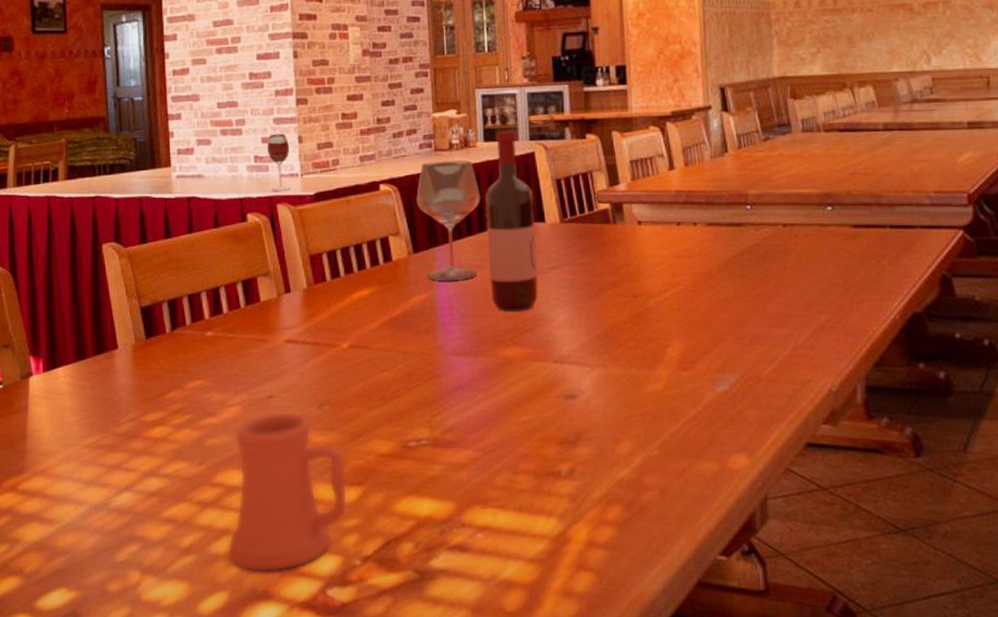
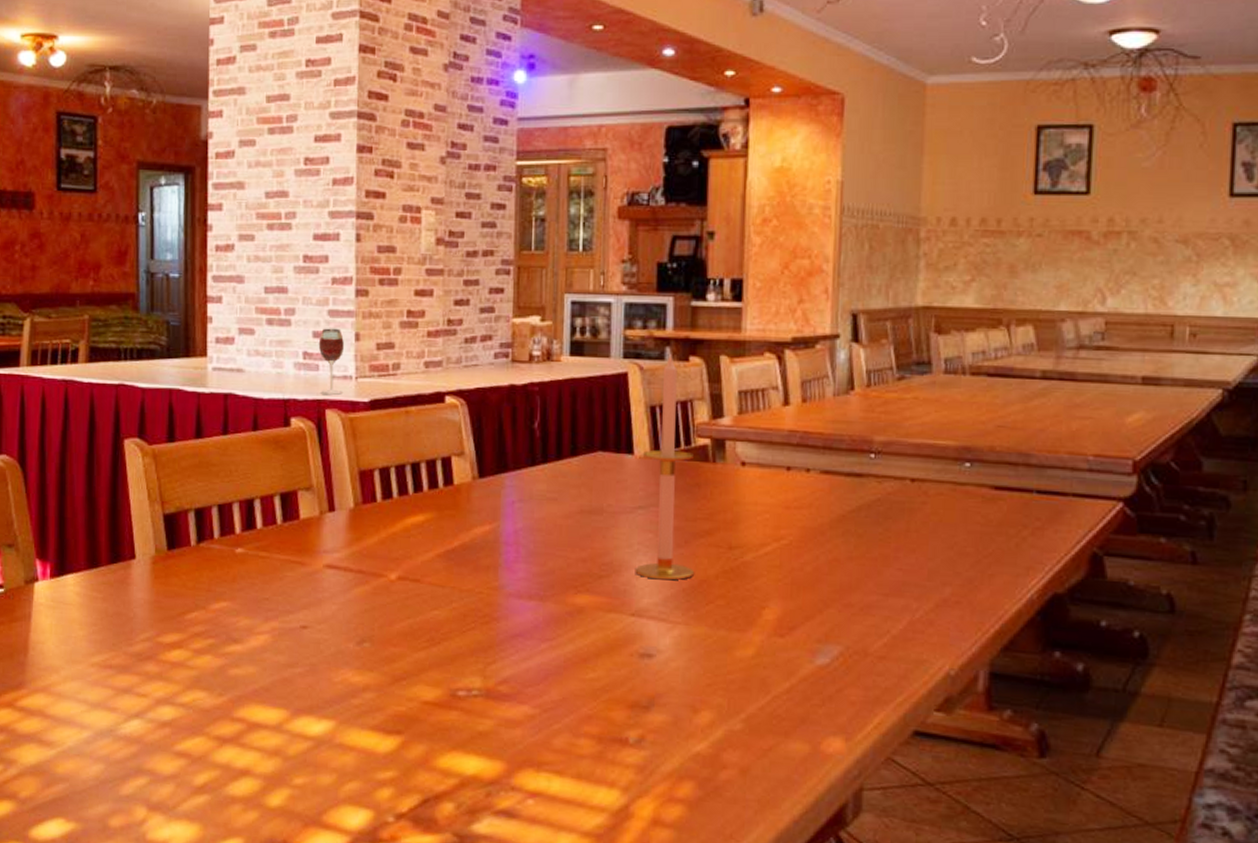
beer mug: present [227,411,348,572] -> none [245,643,386,822]
wine glass: present [416,160,480,280] -> none [486,374,561,513]
wine bottle: present [485,131,539,311] -> none [563,345,623,554]
candle: none [552,134,606,329] -> present [635,354,695,580]

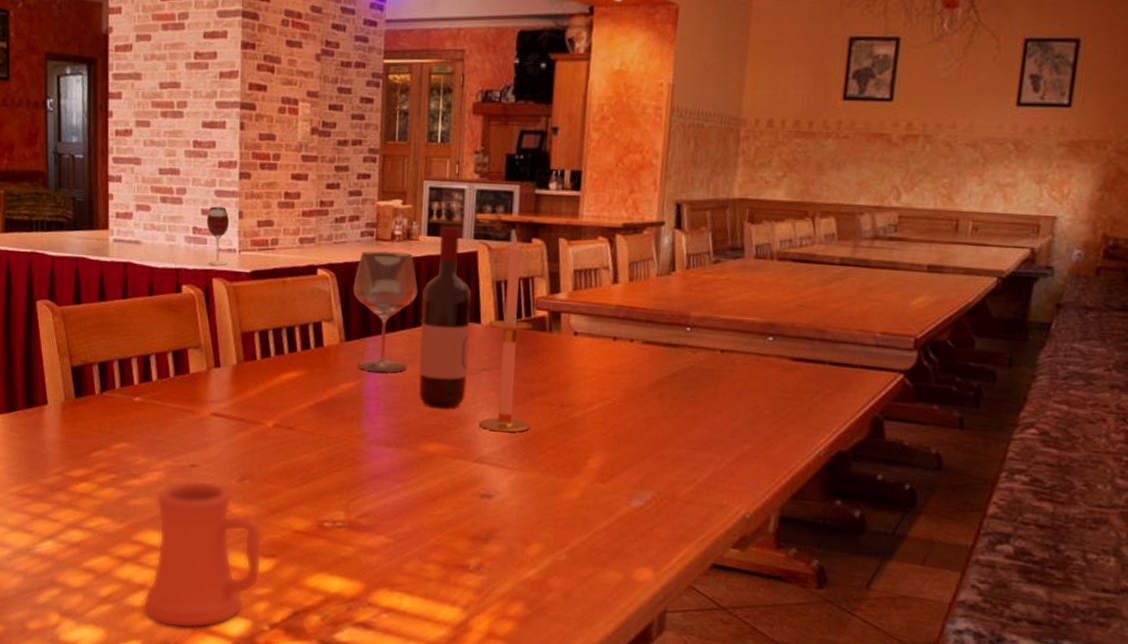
beer mug: none [245,643,386,822] -> present [142,480,263,628]
wine glass: none [486,374,561,513] -> present [353,251,418,372]
wine bottle: none [563,345,623,554] -> present [418,227,472,408]

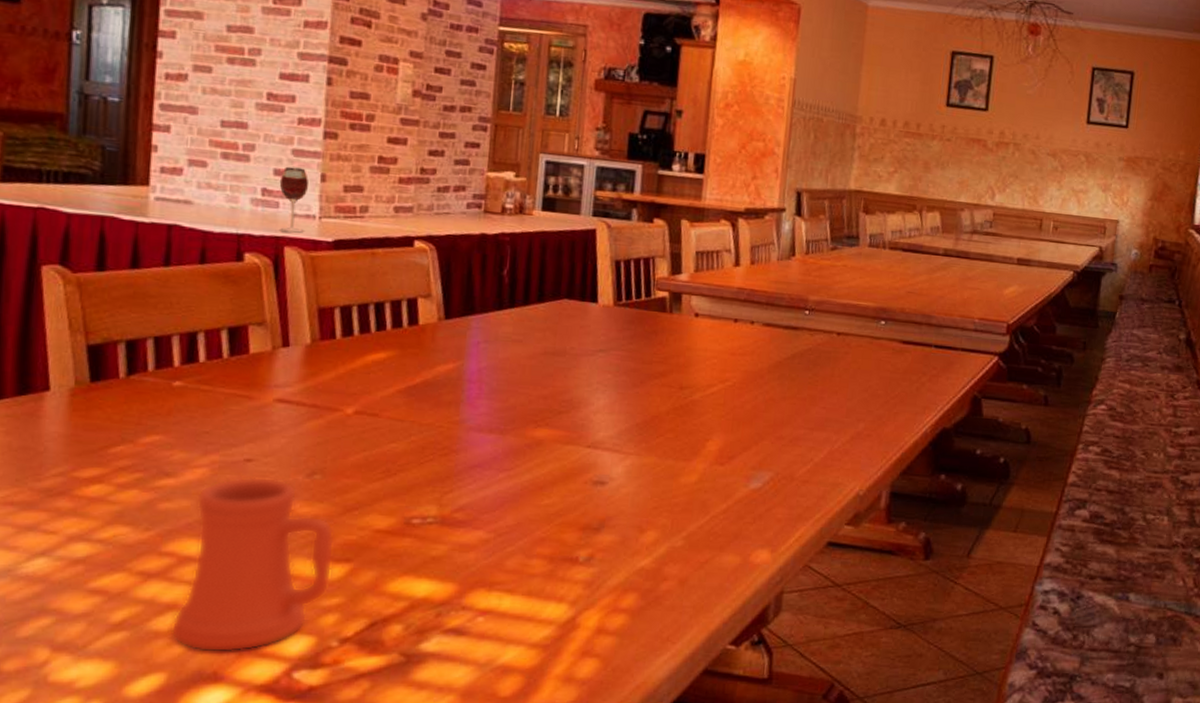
wine glass: present [353,251,418,372] -> none [455,224,530,353]
wine bottle: present [418,227,472,408] -> none [527,202,589,391]
candle: present [479,236,533,433] -> none [593,215,653,416]

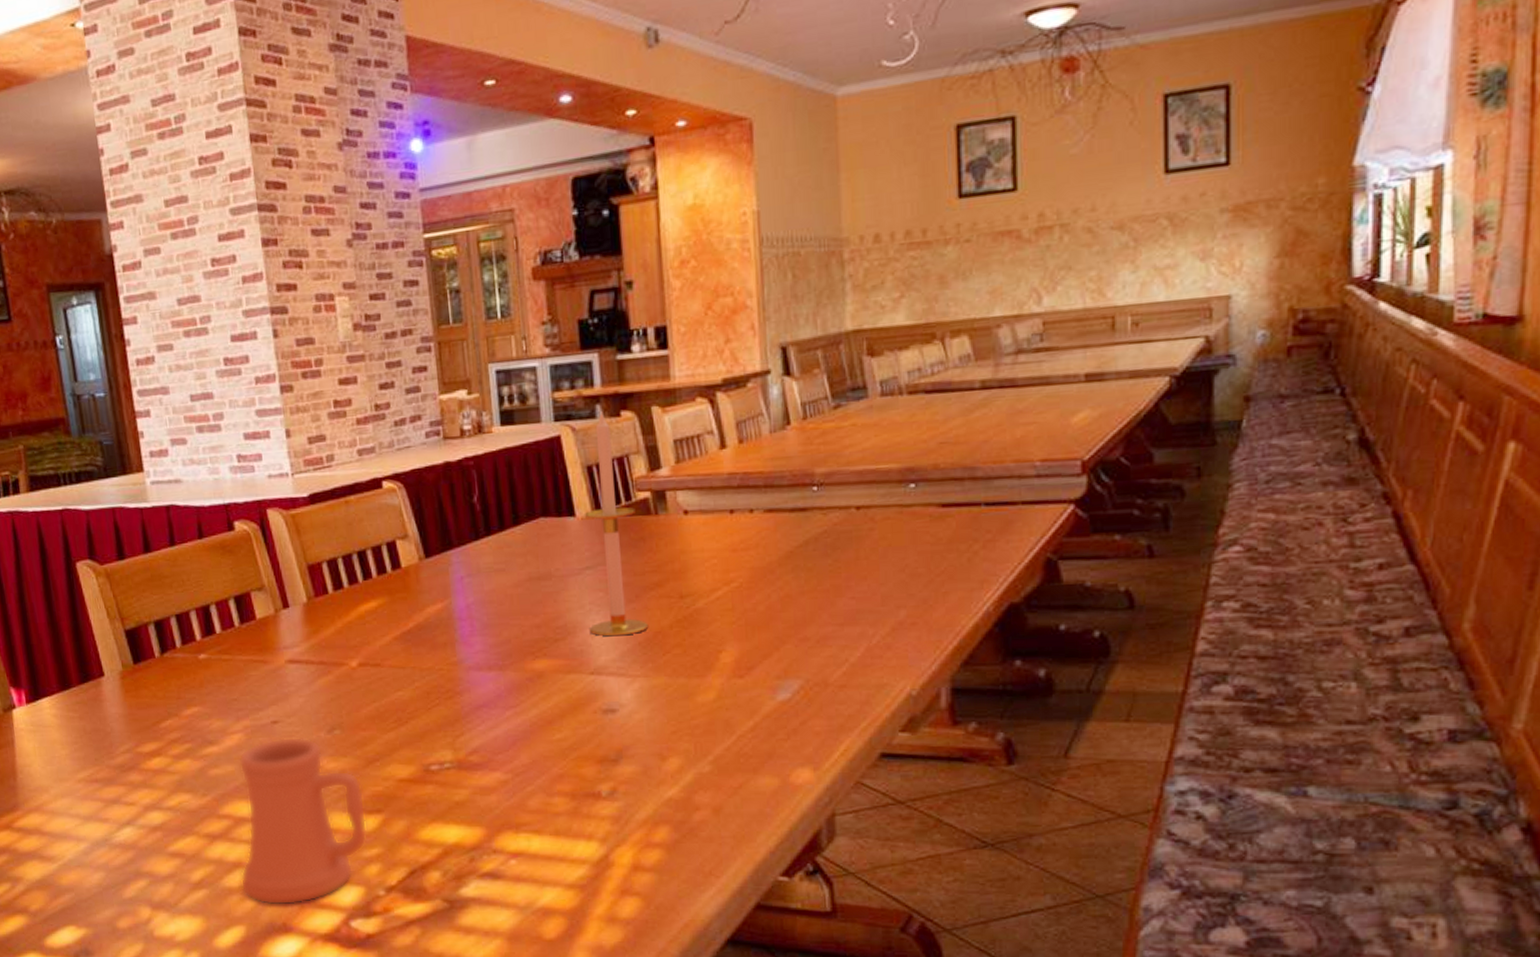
wineglass: present [279,166,309,234] -> none [250,427,281,496]
candle: none [593,215,653,416] -> present [584,411,649,637]

